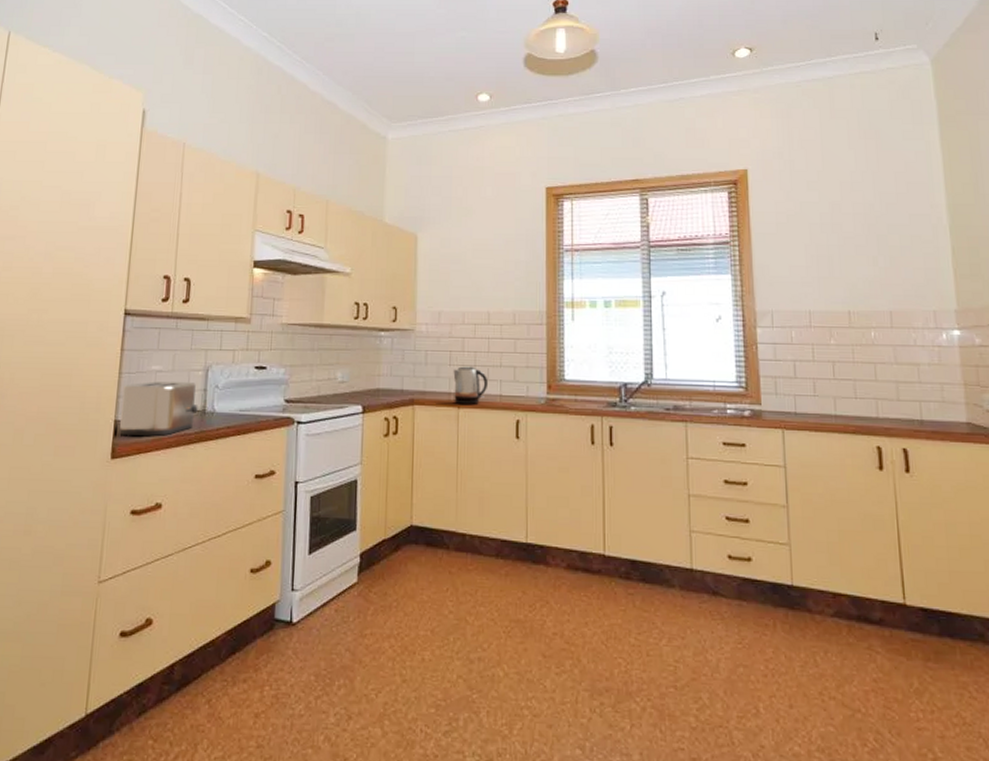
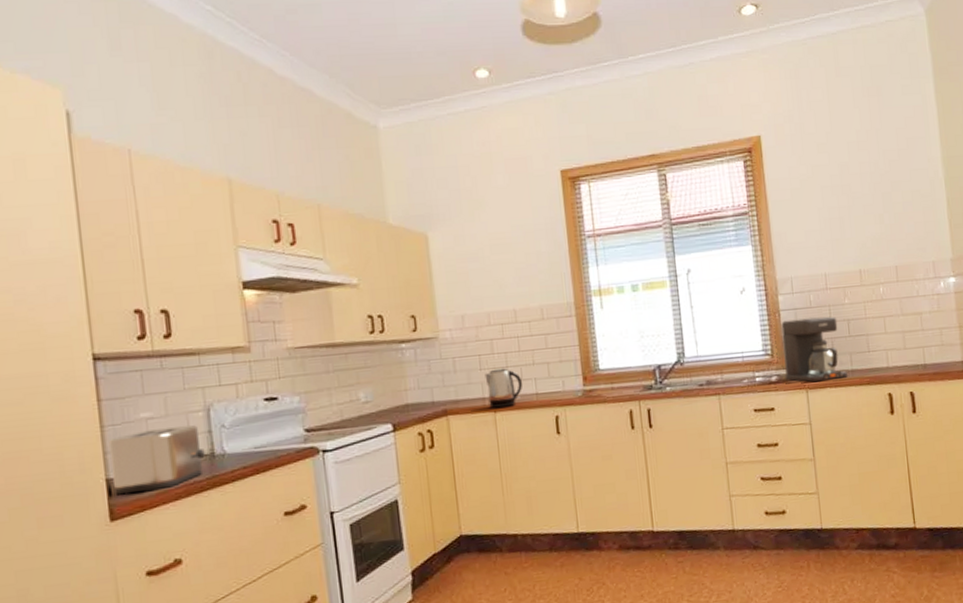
coffee maker: none [758,354,830,424] -> present [781,316,848,383]

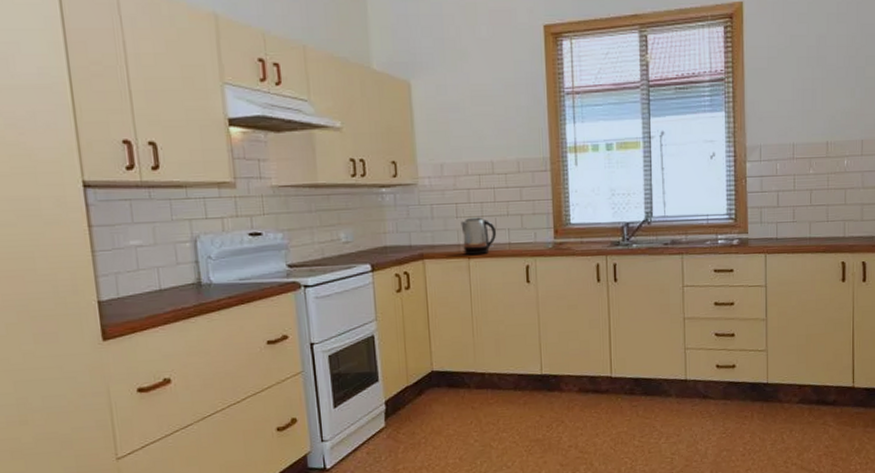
toaster: present [108,425,205,495] -> none [99,255,193,317]
coffee maker: present [781,316,848,383] -> none [746,185,805,248]

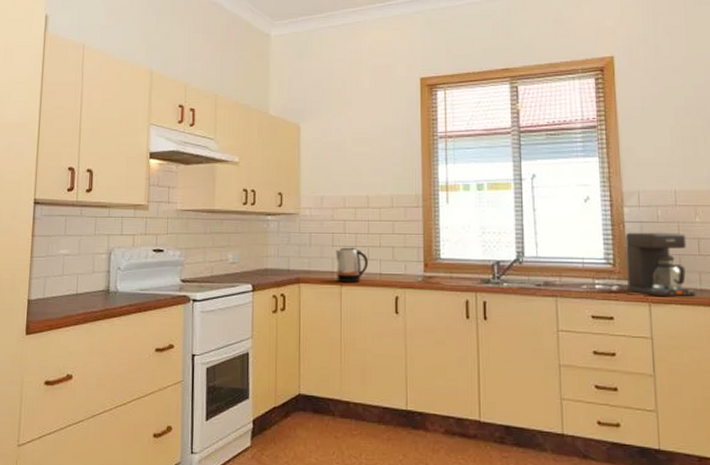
coffee maker: none [746,185,805,248] -> present [625,232,695,297]

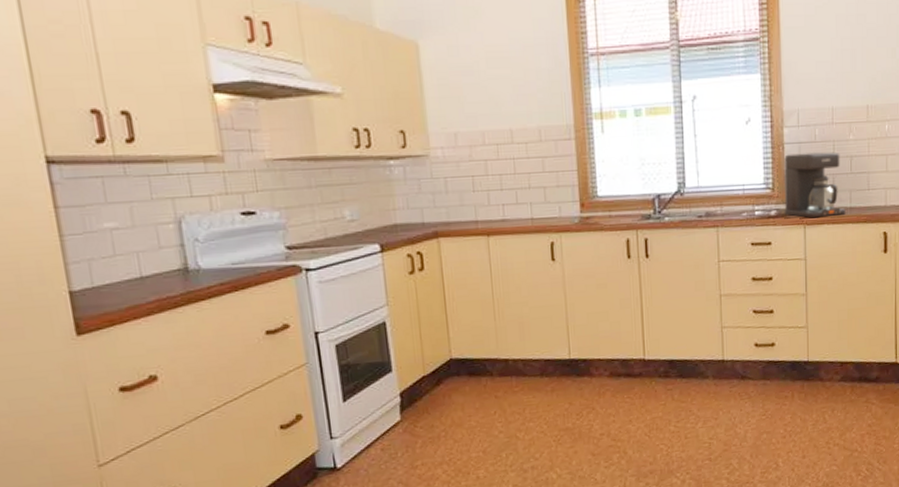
kettle: present [336,247,369,282] -> none [478,191,518,232]

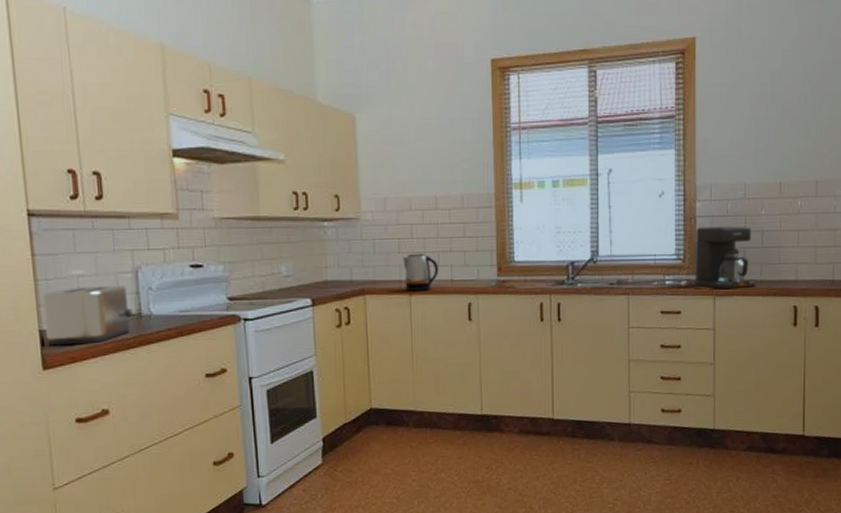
toaster: none [69,238,178,309] -> present [41,286,133,346]
kettle: none [478,191,518,232] -> present [403,253,439,291]

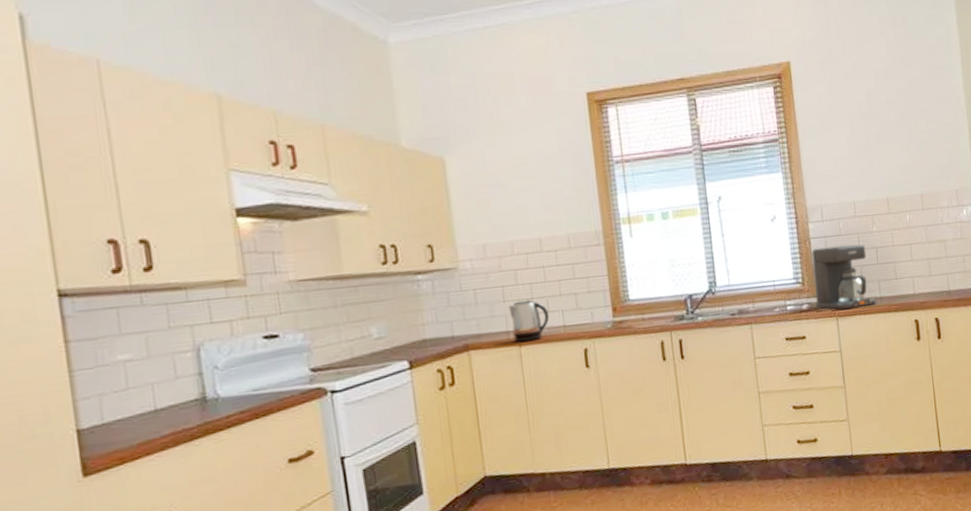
toaster: present [41,286,133,346] -> none [78,367,196,448]

